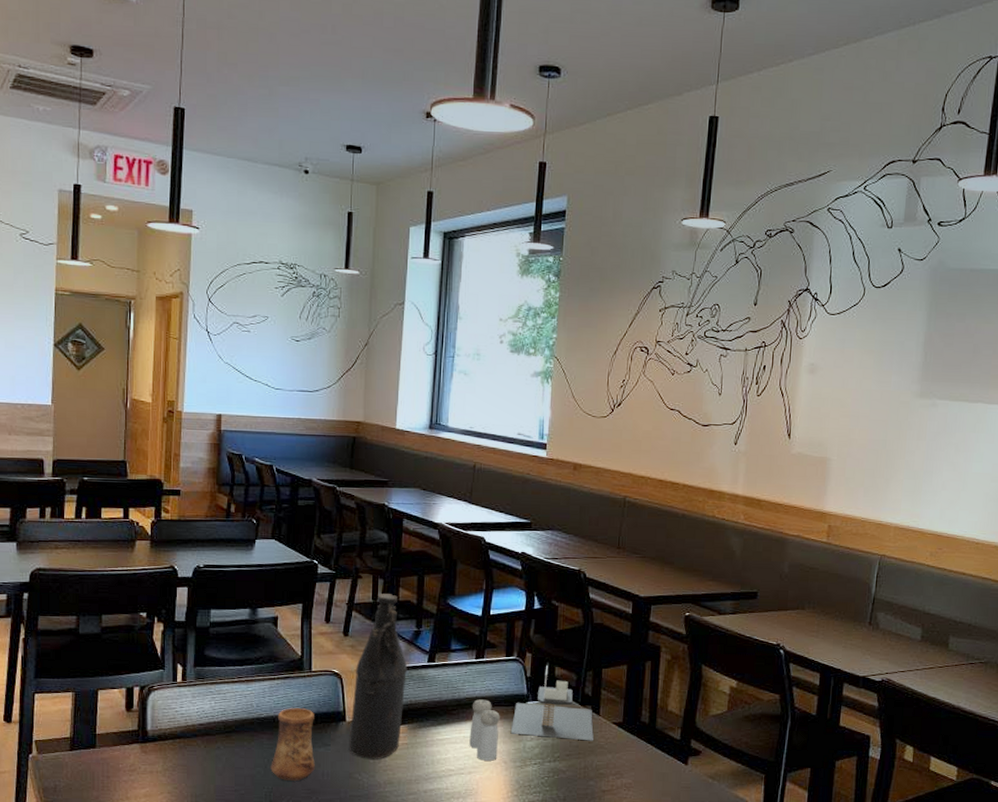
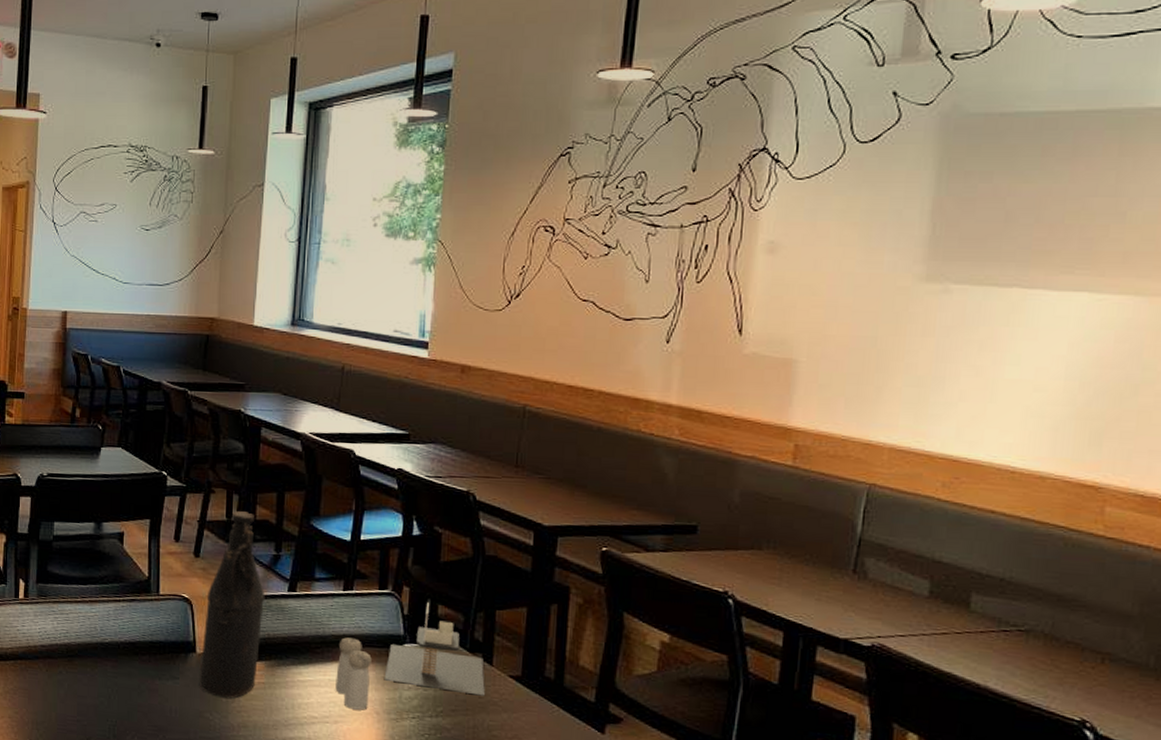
cup: present [271,708,315,781] -> none [115,634,162,716]

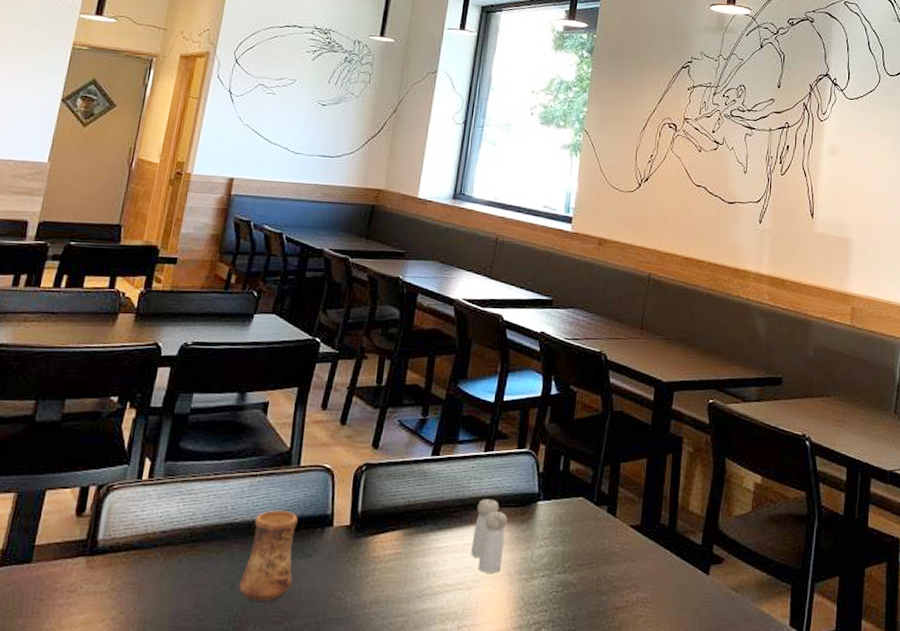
cup: none [115,634,162,716] -> present [239,511,298,601]
bottle: present [199,511,265,699] -> none [333,376,409,573]
napkin holder: present [384,603,485,696] -> none [517,459,609,548]

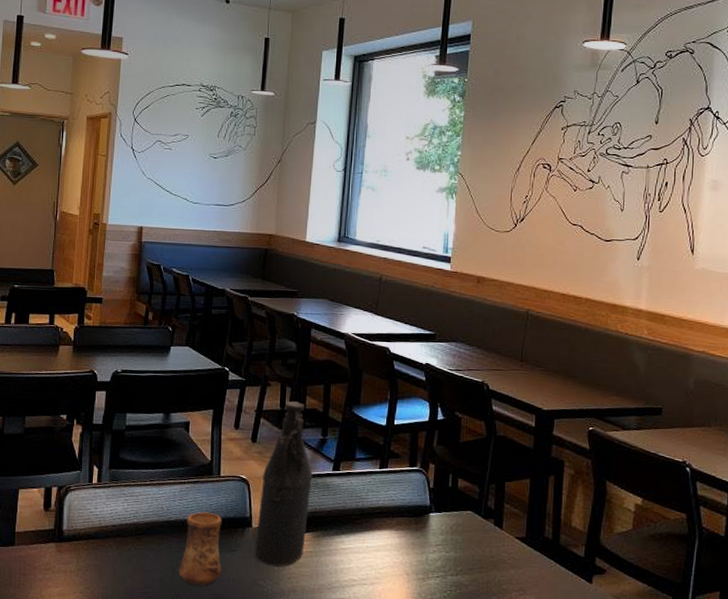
bottle: none [333,376,409,573] -> present [254,401,313,567]
salt and pepper shaker: present [471,499,507,573] -> none [372,509,403,572]

